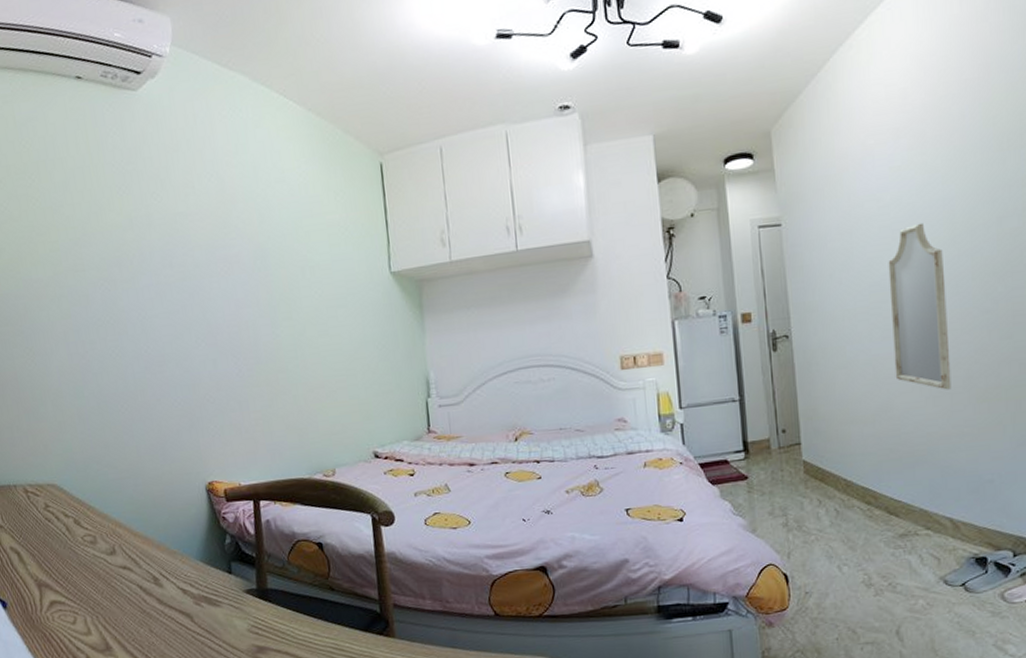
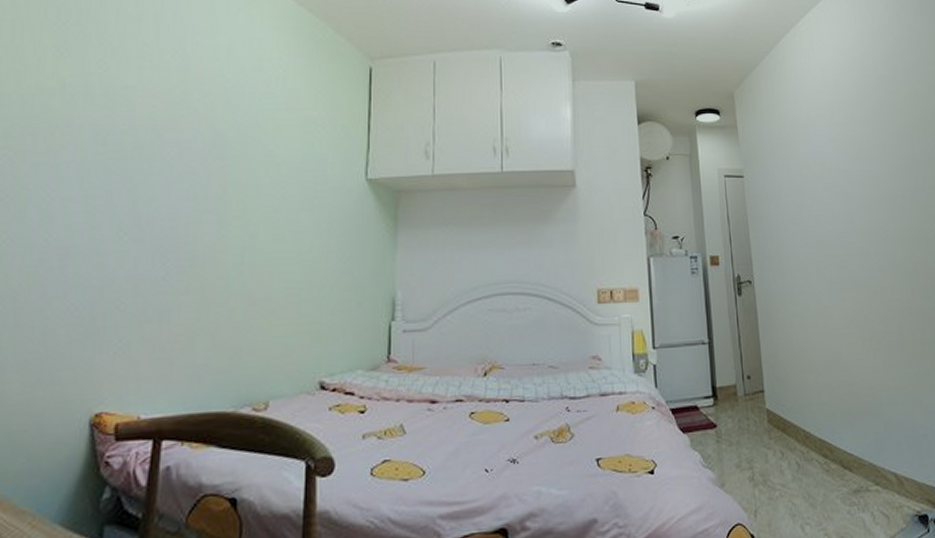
home mirror: present [888,222,952,390] -> none [831,189,888,344]

